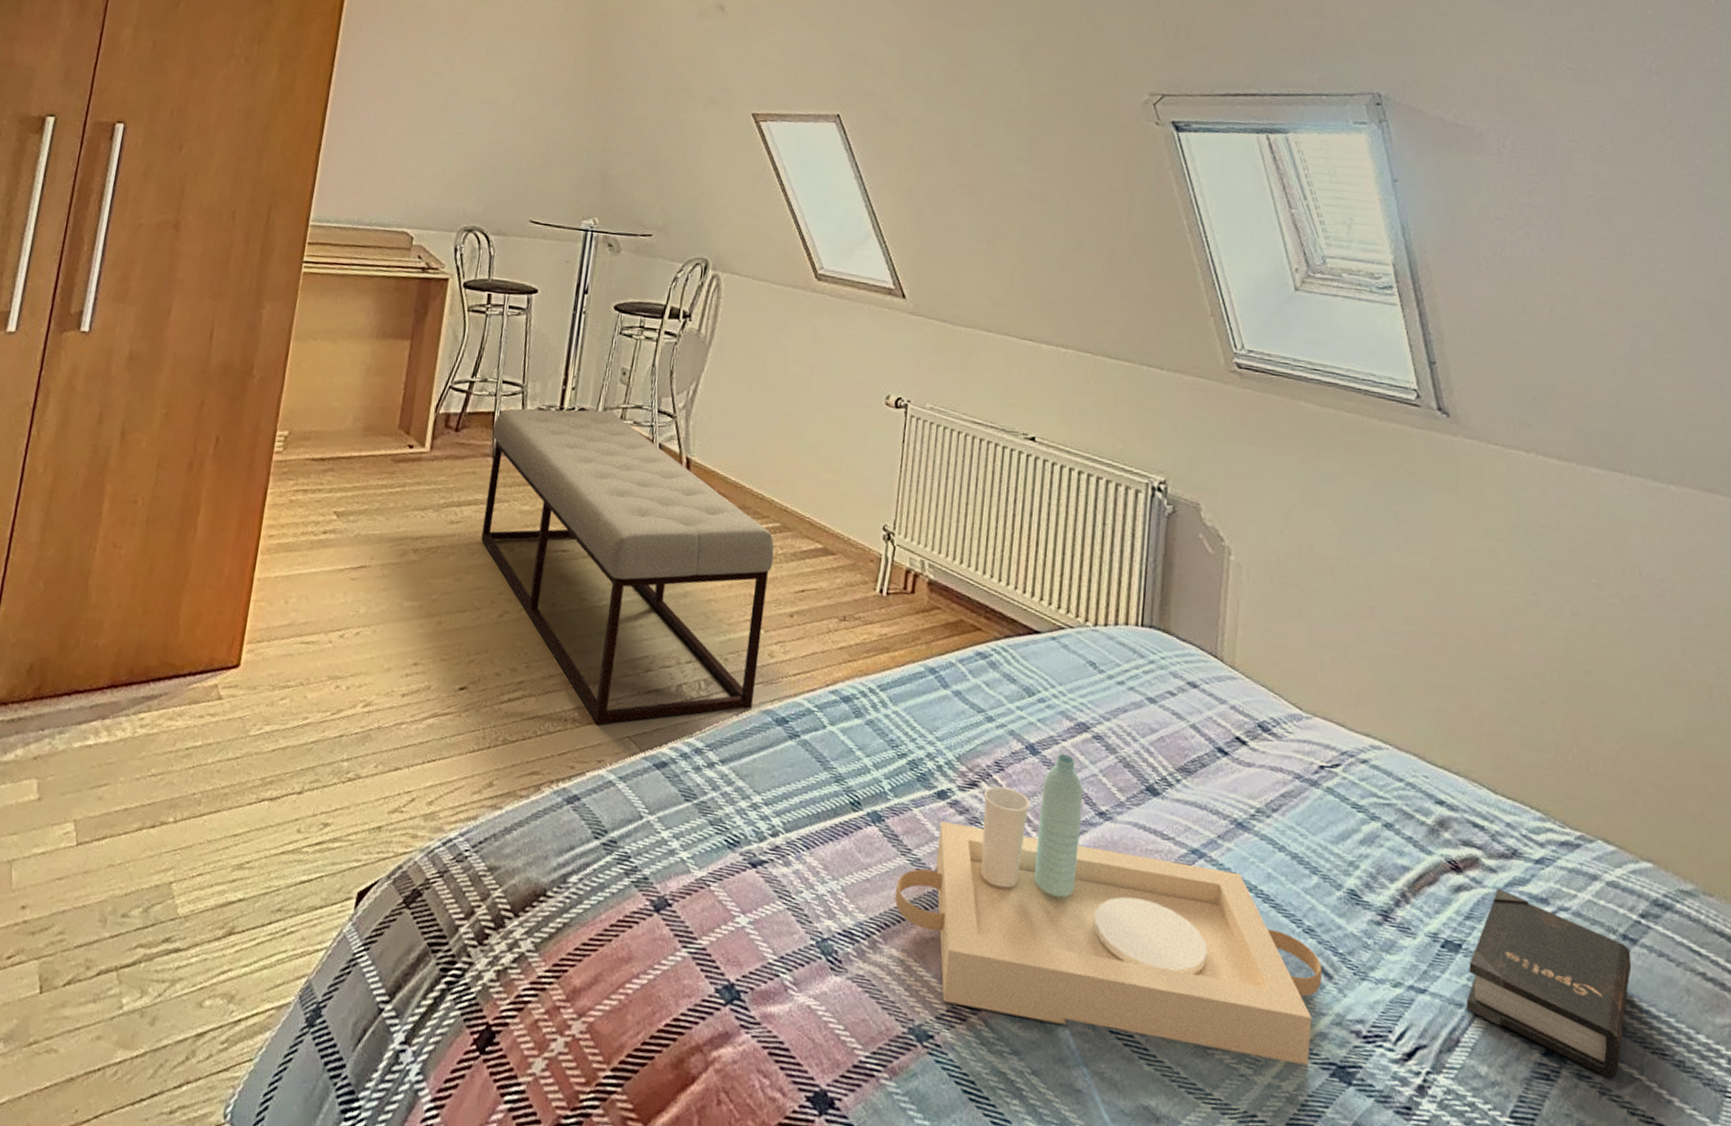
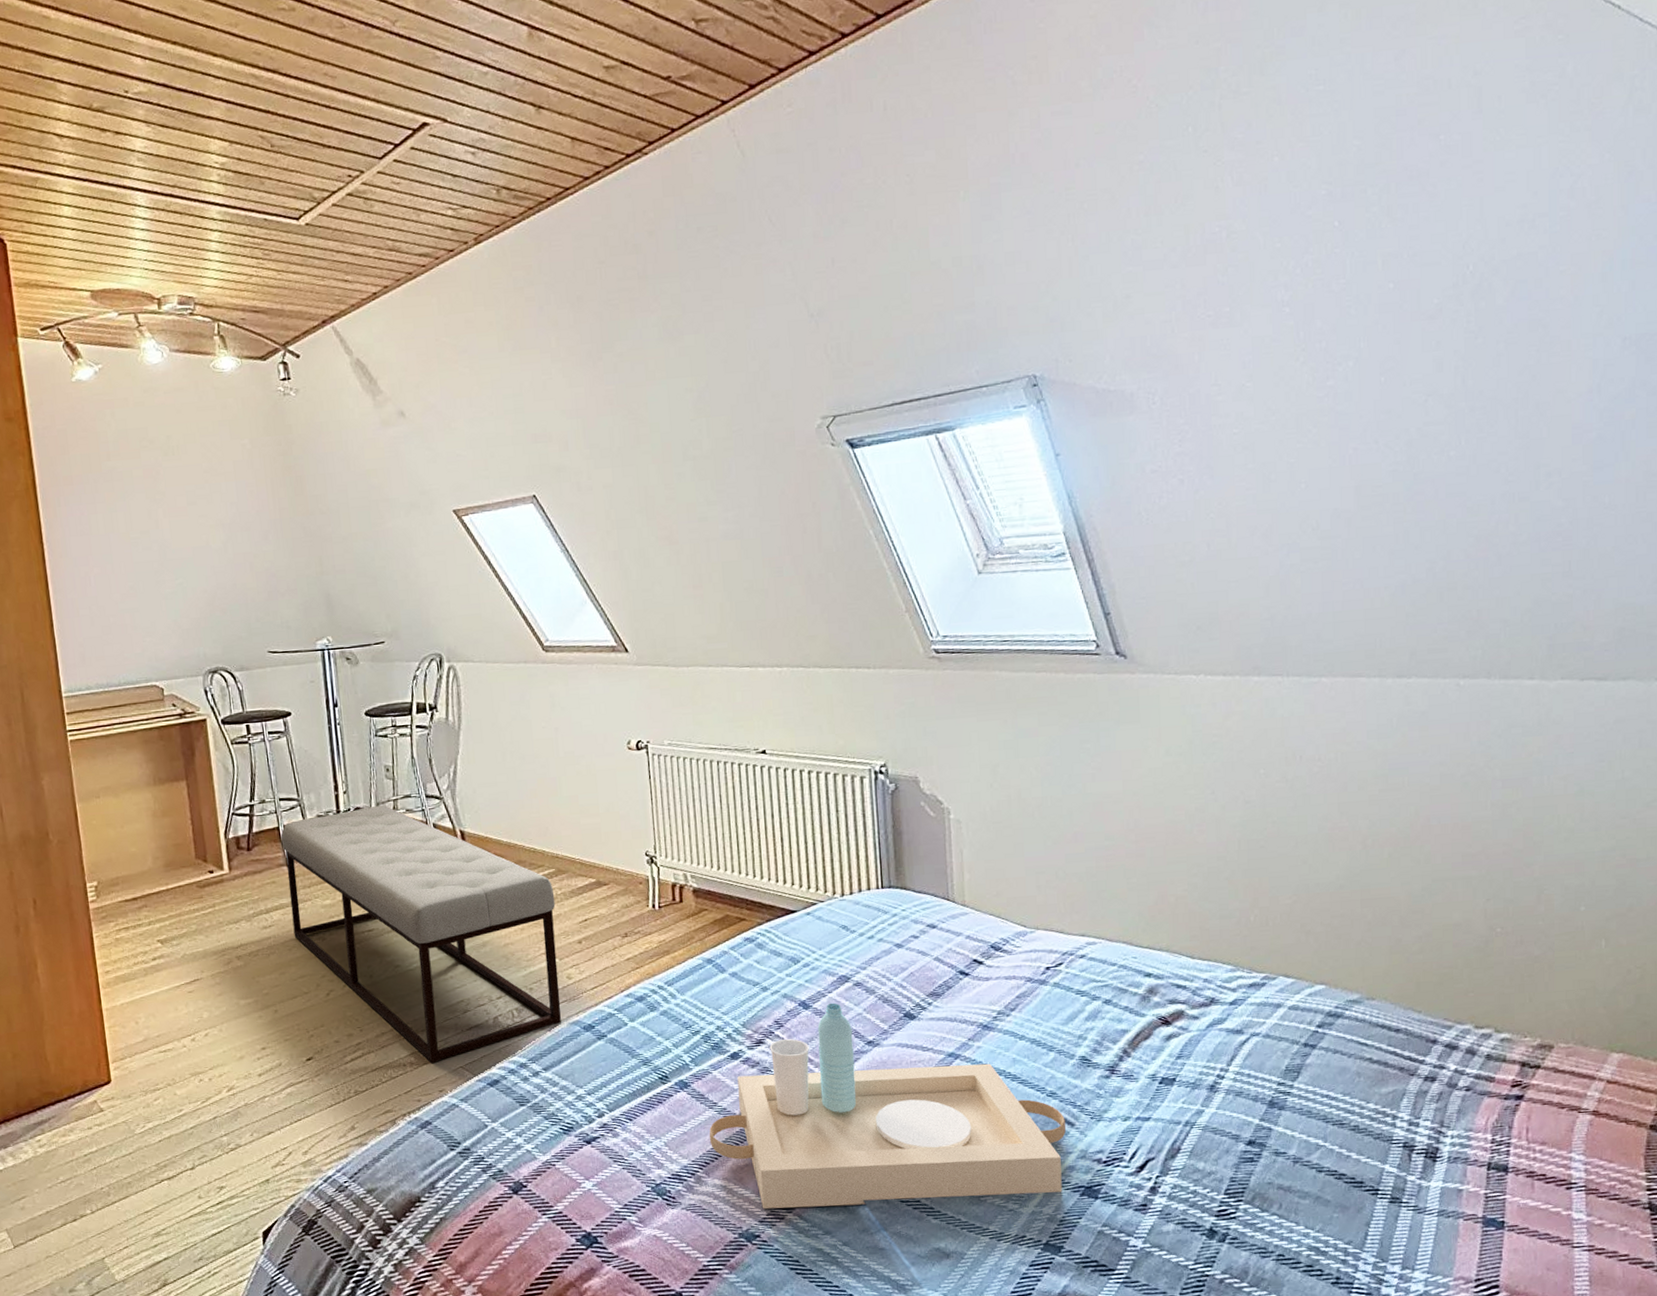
hardback book: present [1466,887,1632,1079] -> none [1183,1029,1313,1150]

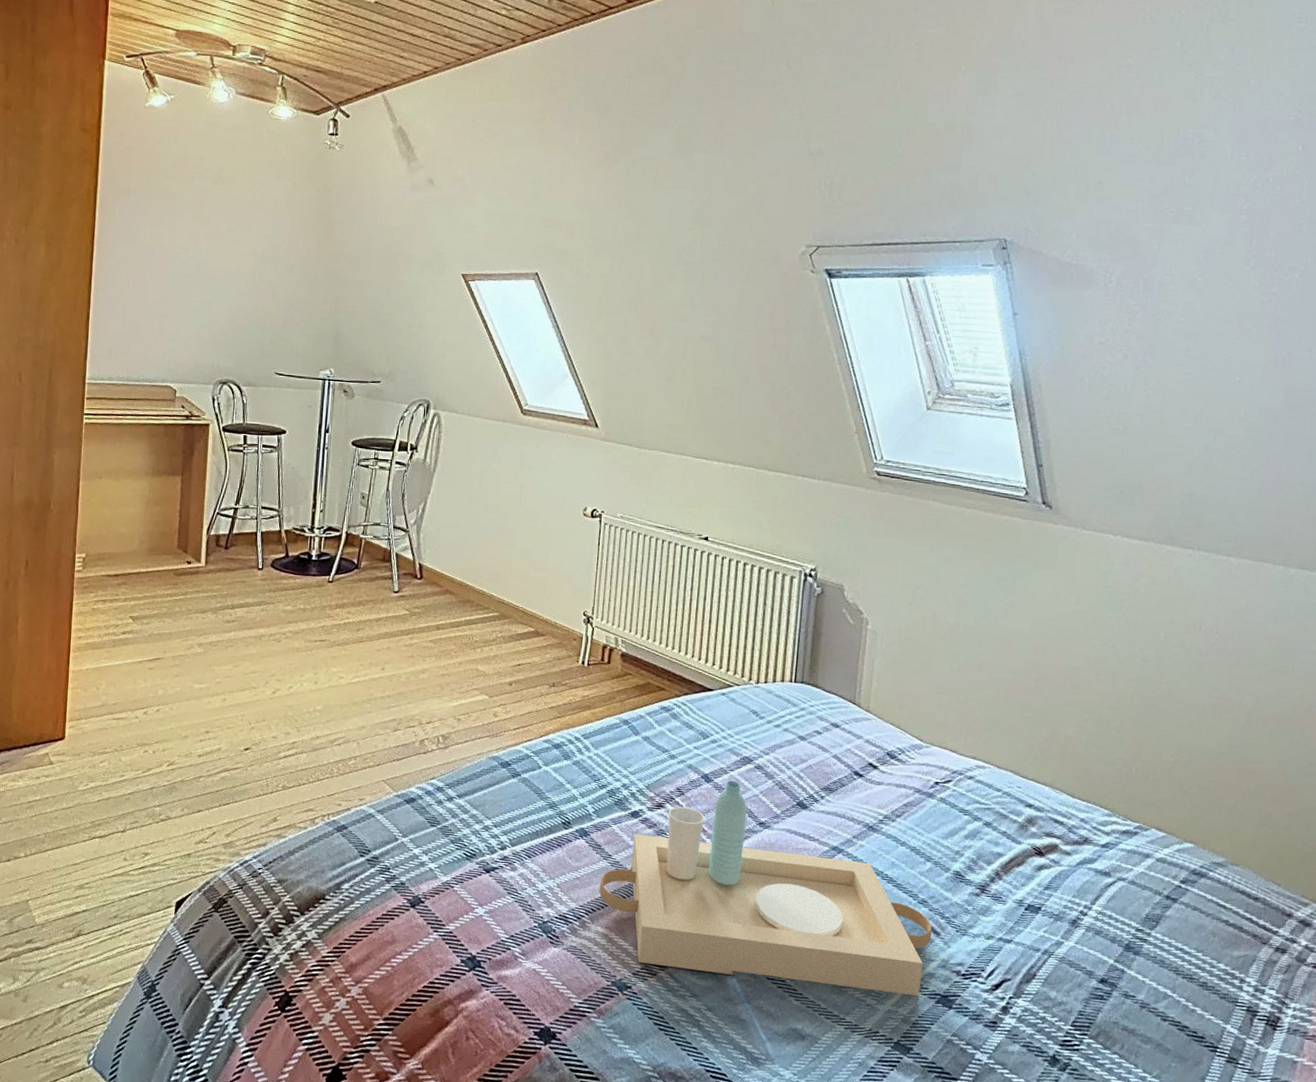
bench: present [280,805,561,1064] -> none [253,527,495,773]

